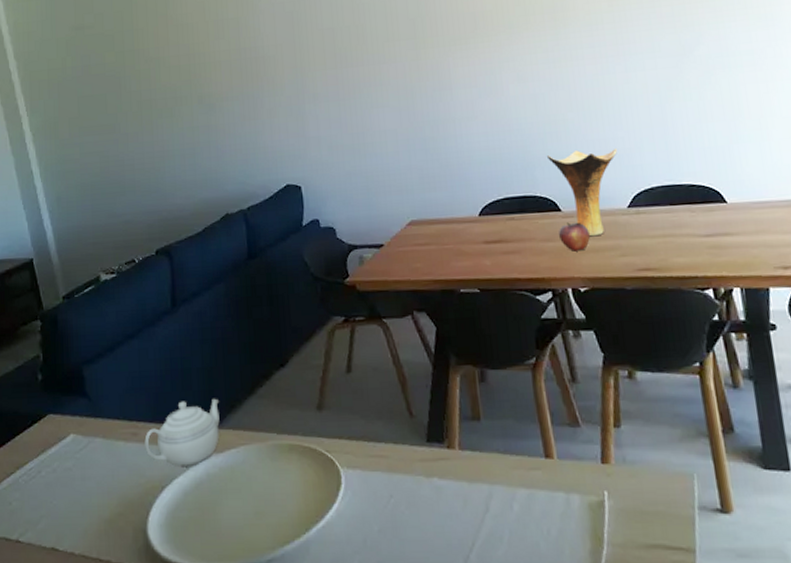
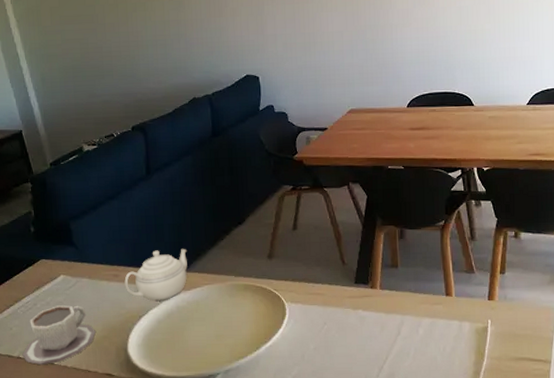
cup: none [22,472,110,552] -> present [22,305,97,366]
vase: present [547,149,617,237] -> none [466,56,523,127]
fruit: present [559,222,590,251] -> none [471,115,495,138]

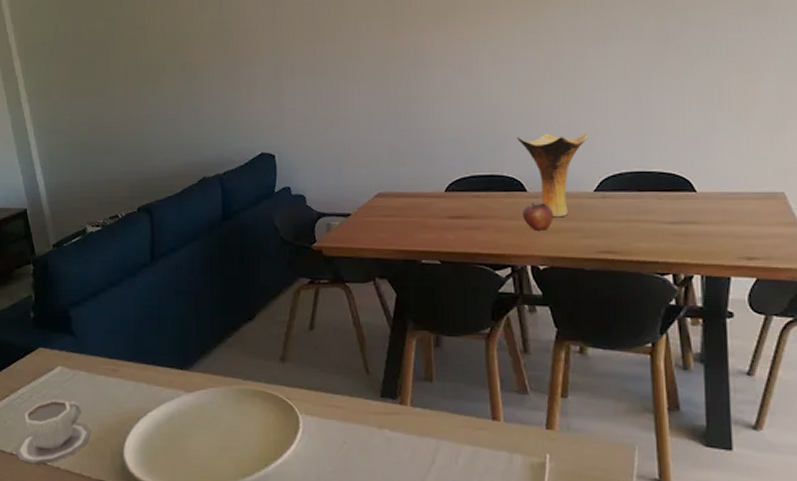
teapot: present [124,248,188,301] -> none [123,344,192,402]
vase: none [466,56,523,127] -> present [517,133,588,218]
fruit: none [471,115,495,138] -> present [523,202,553,231]

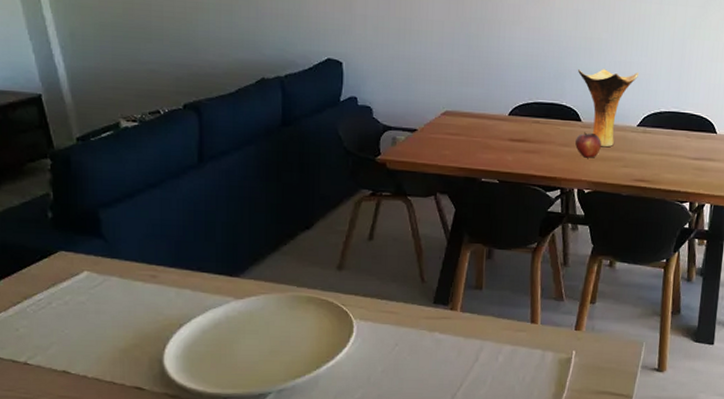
cup: present [15,399,92,465] -> none [30,306,126,374]

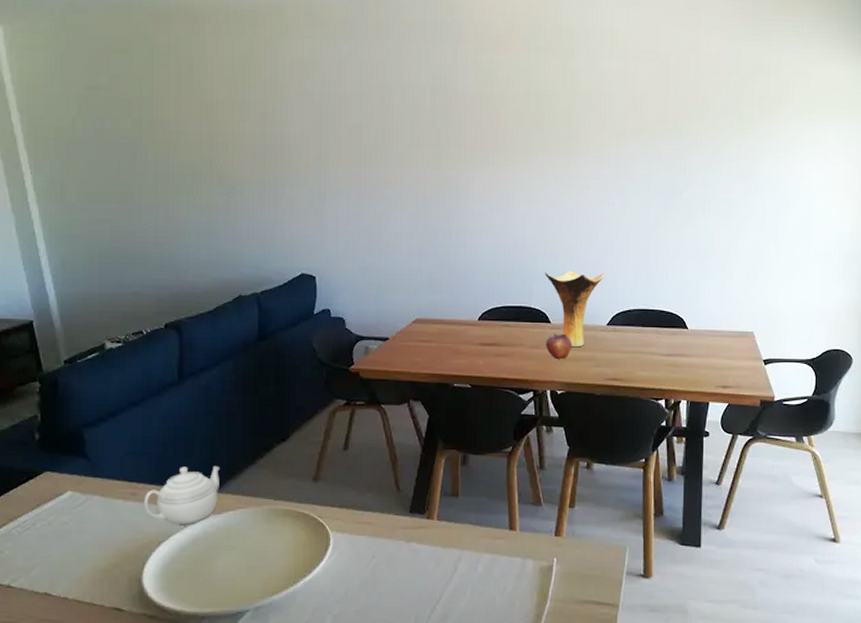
teapot: none [164,251,243,308] -> present [144,465,221,525]

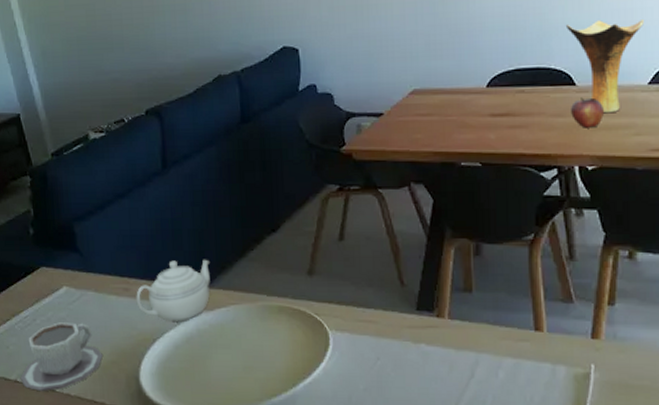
cup: none [14,527,106,596] -> present [20,322,104,392]

